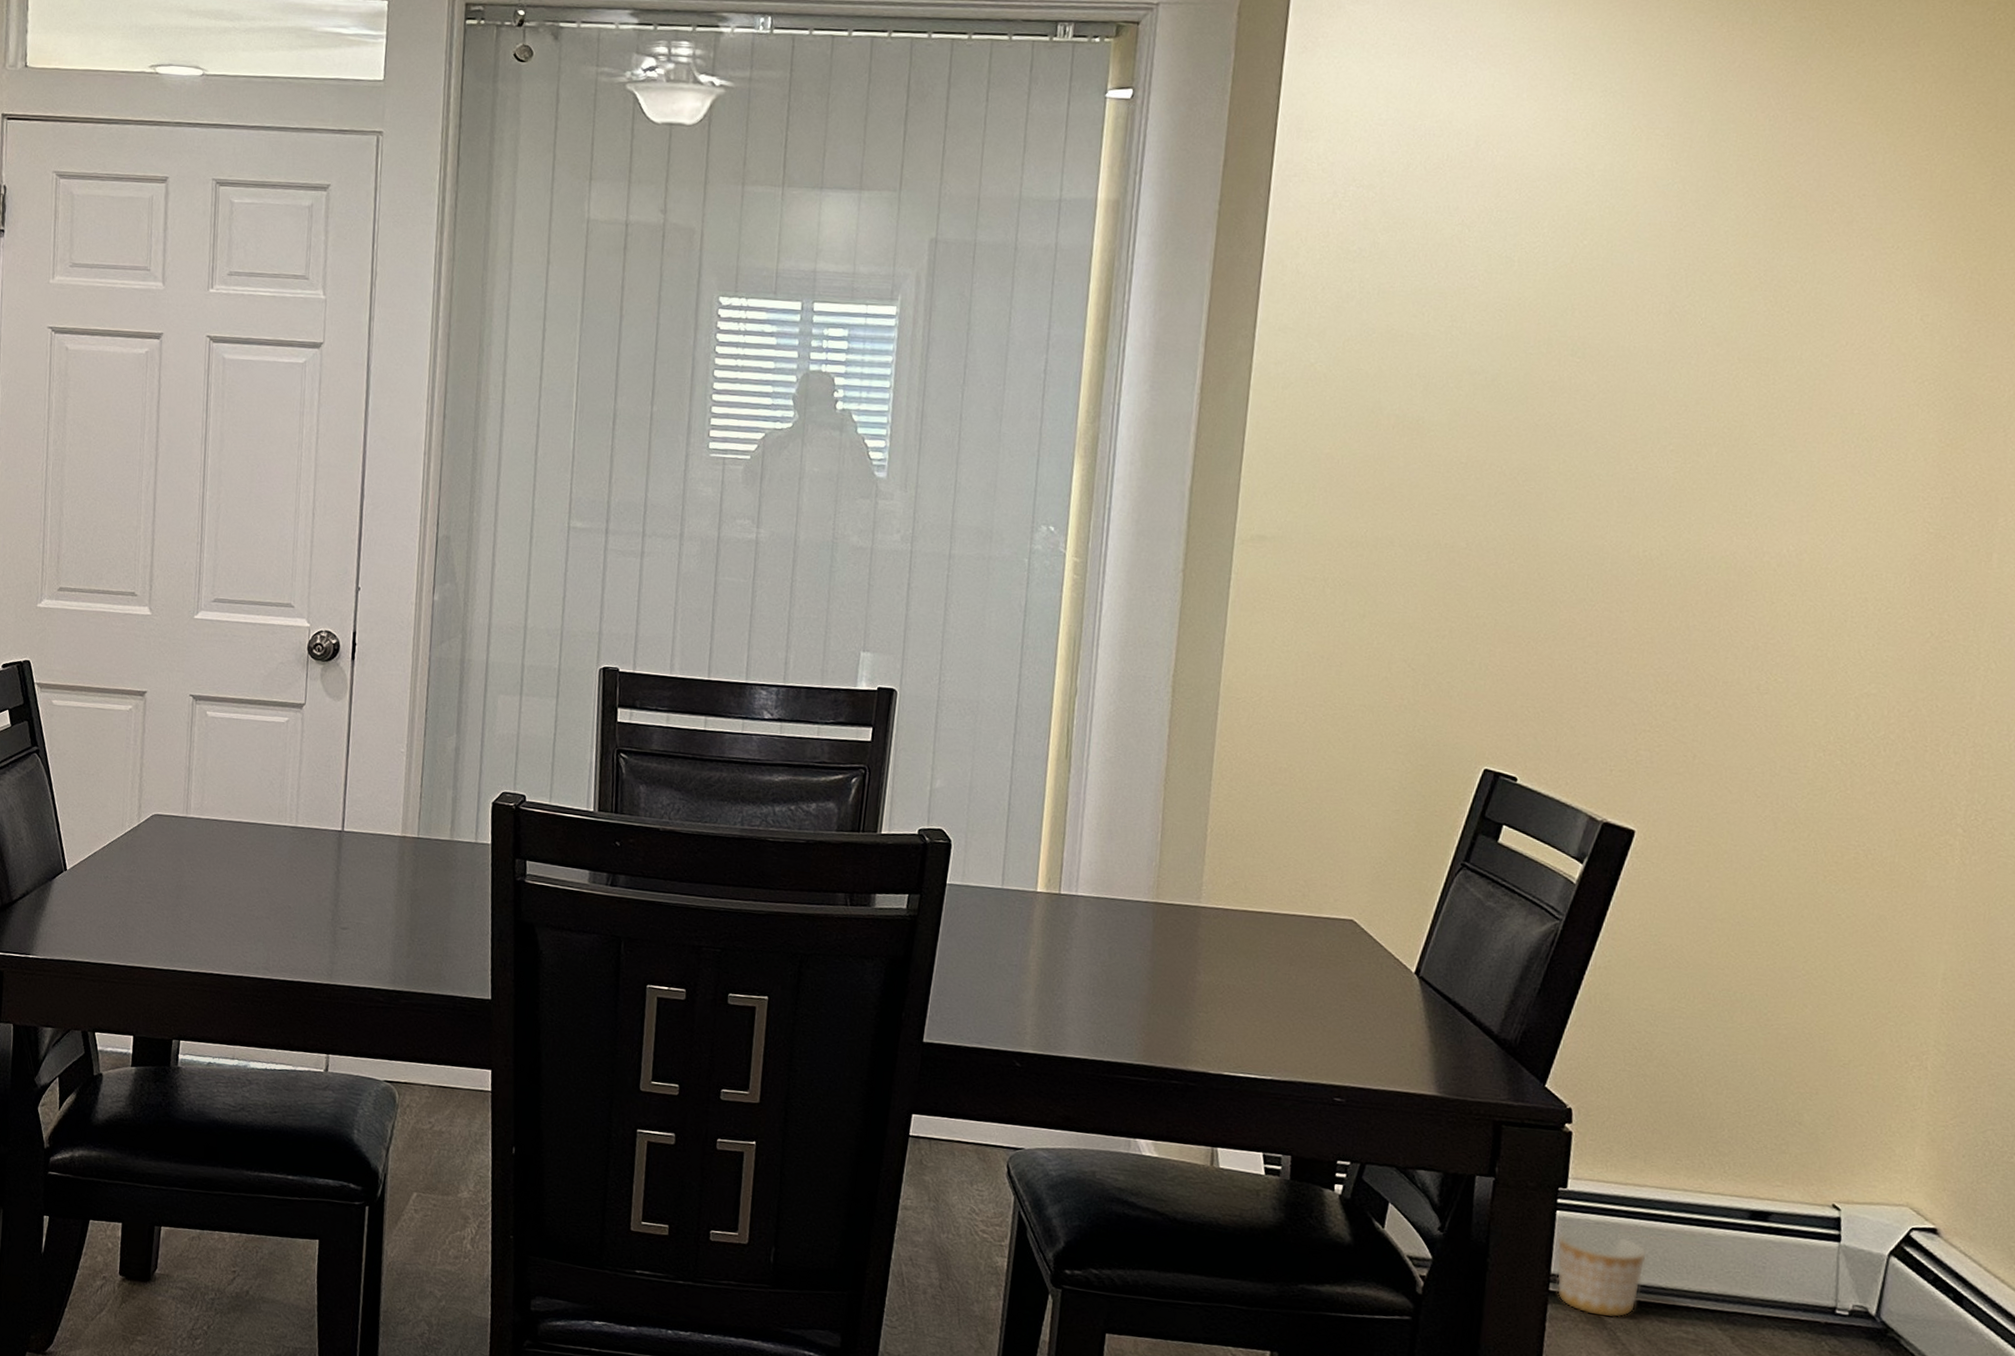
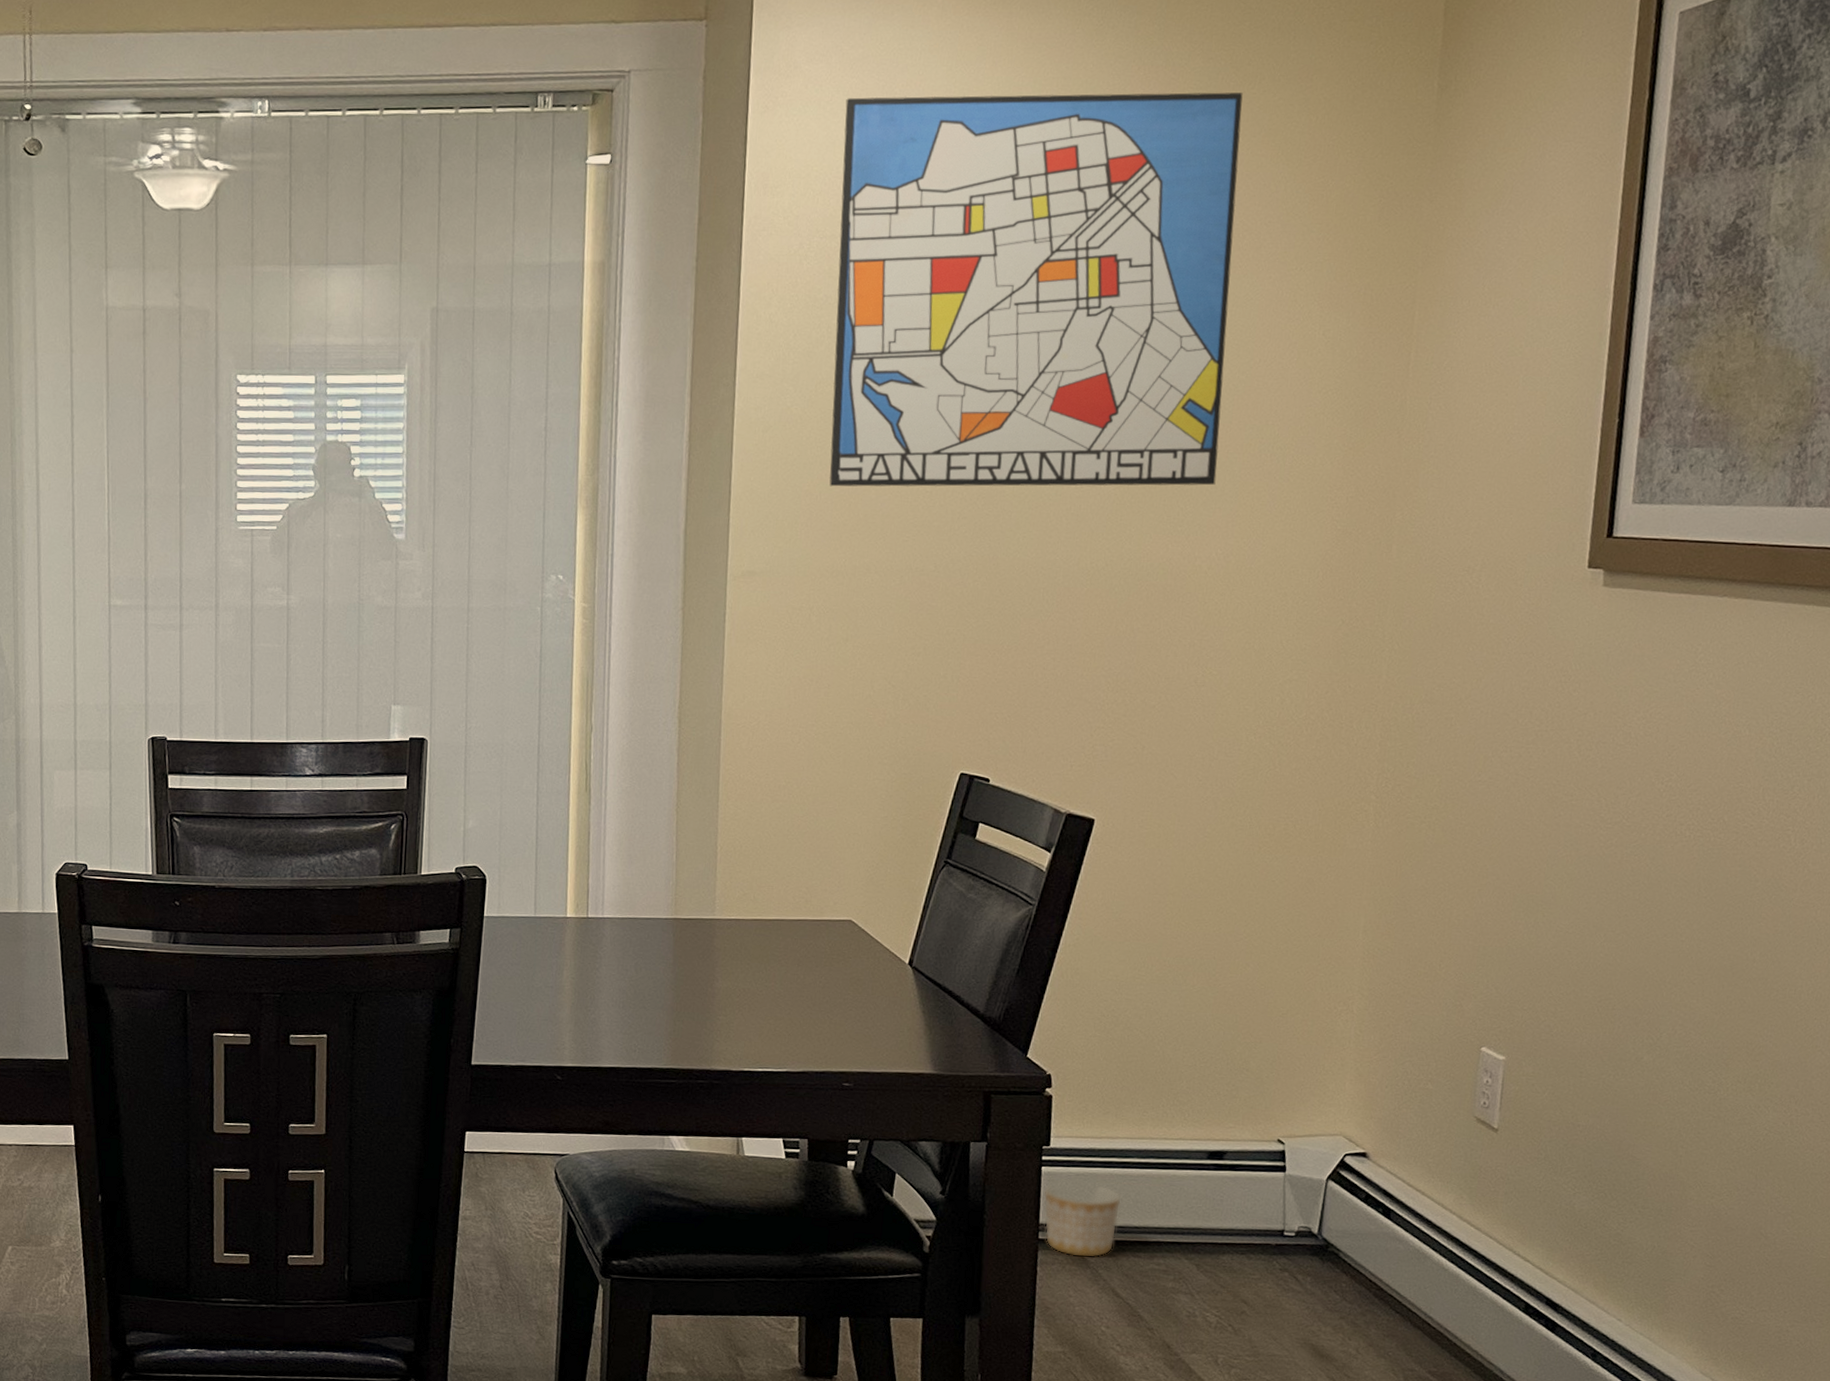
wall art: none [1353,41,1839,475] -> present [829,92,1243,487]

